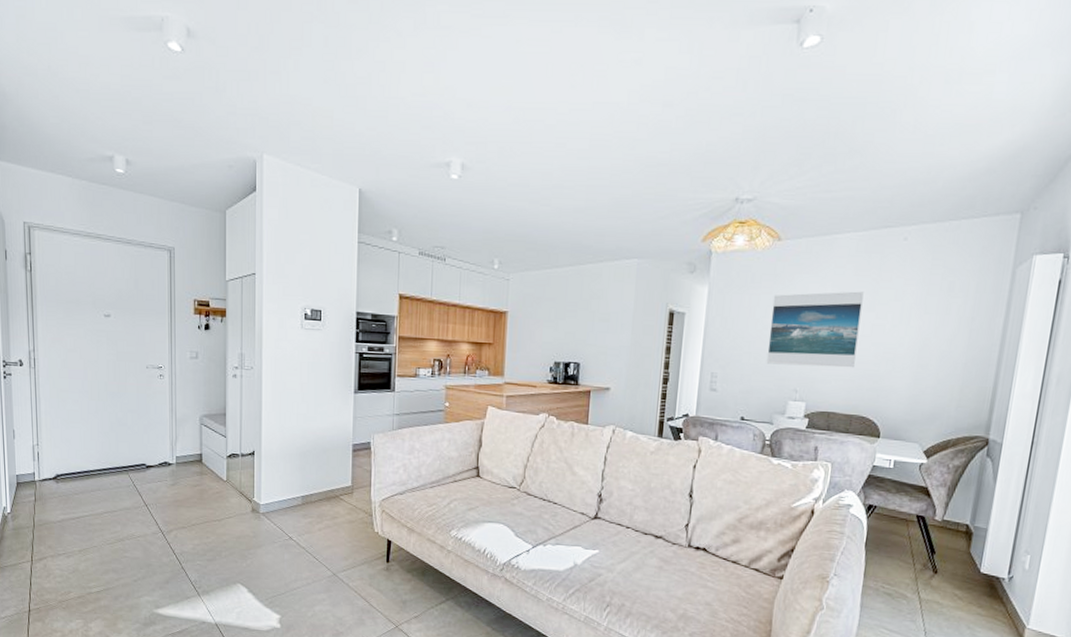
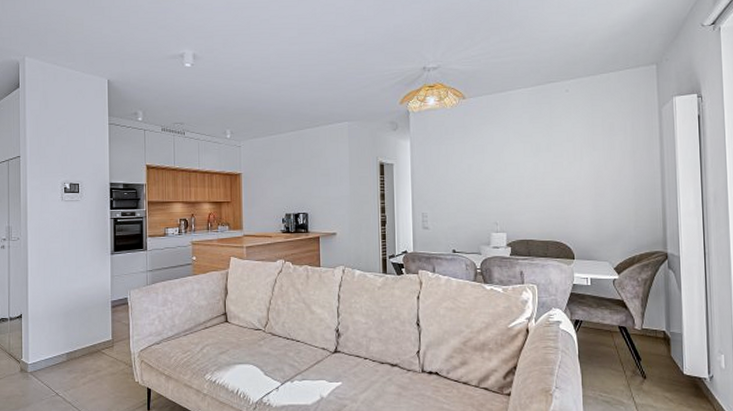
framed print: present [766,291,864,368] -> none [466,136,543,202]

